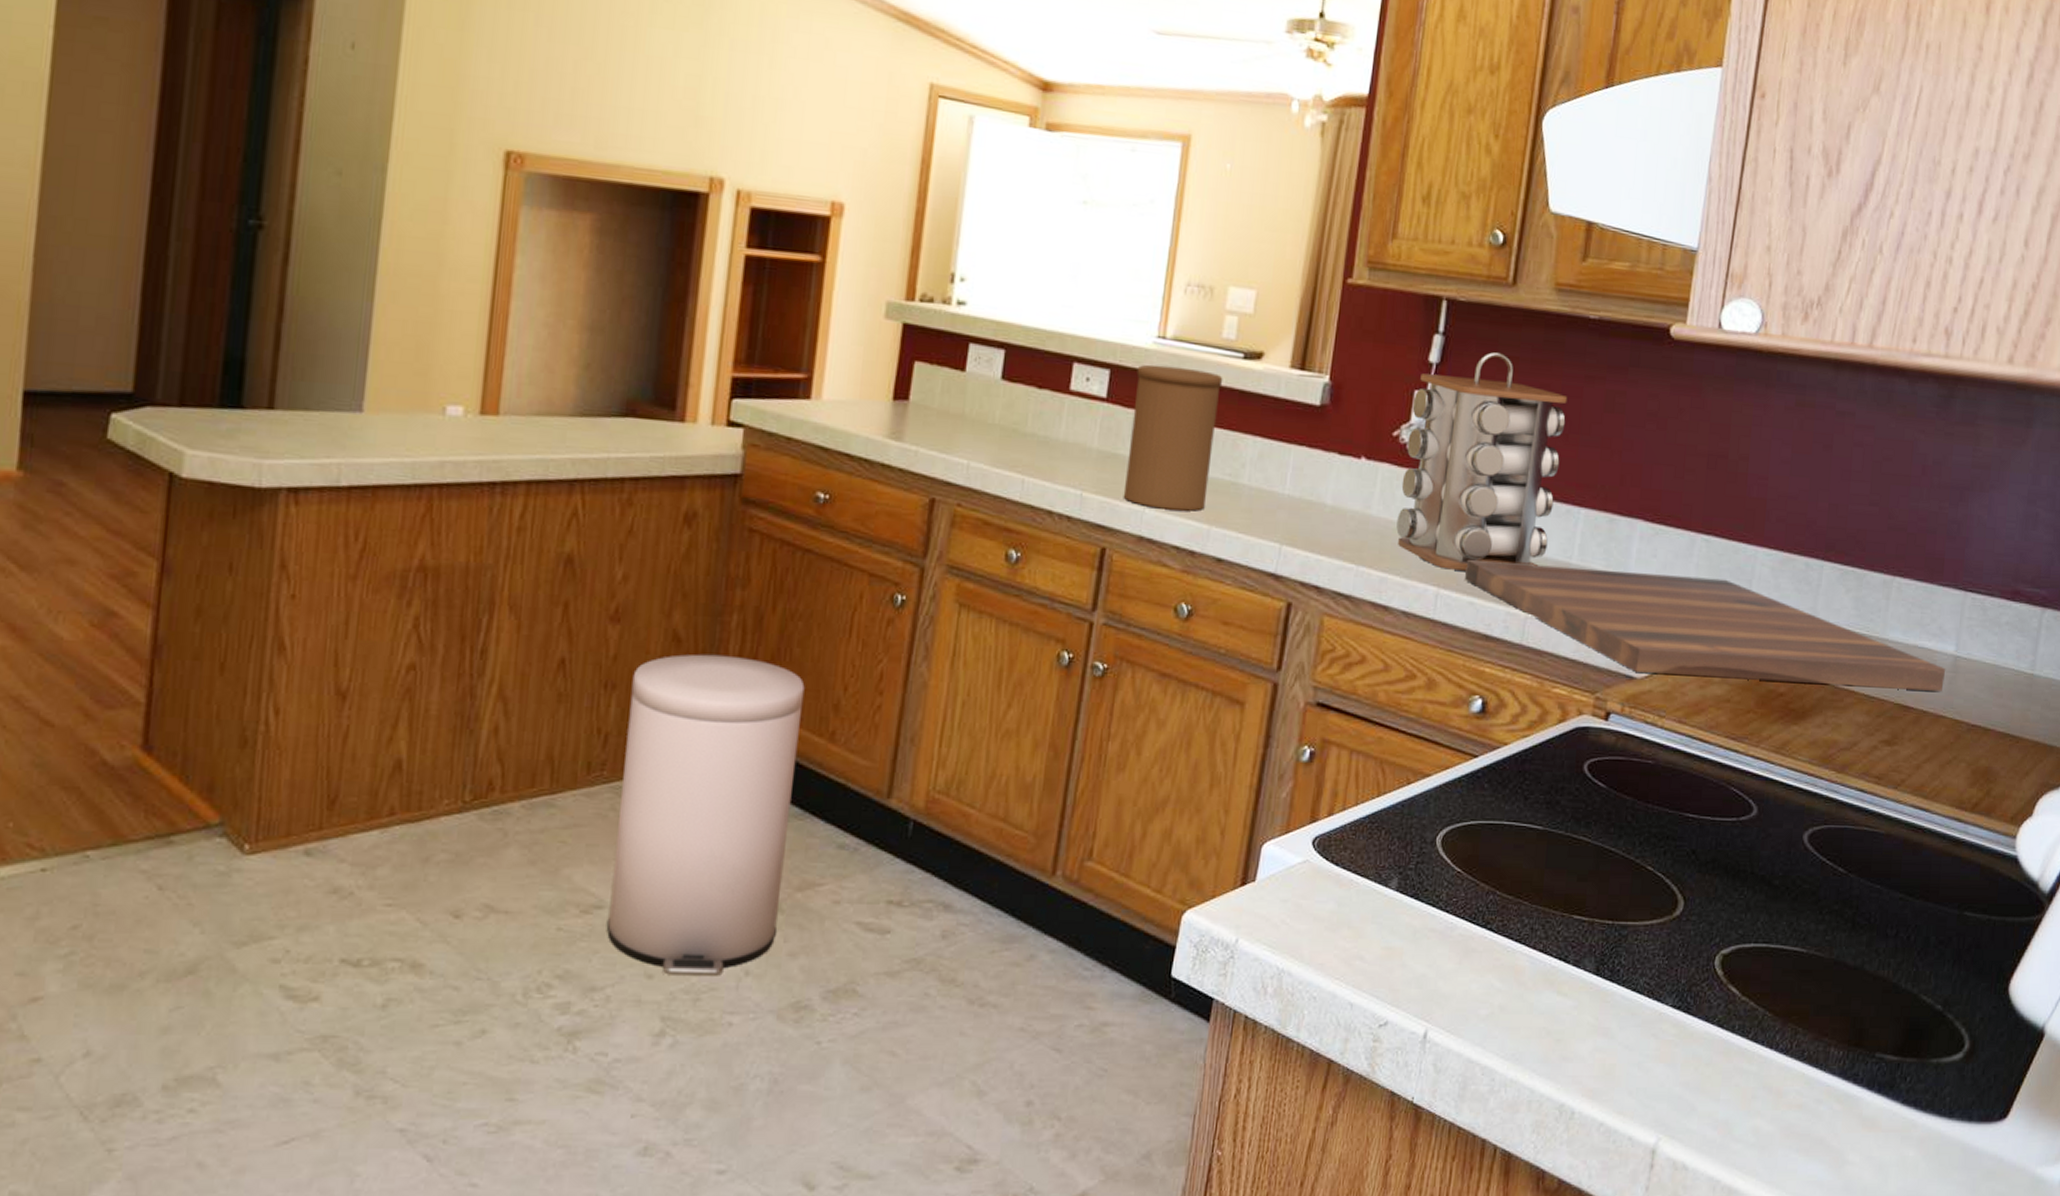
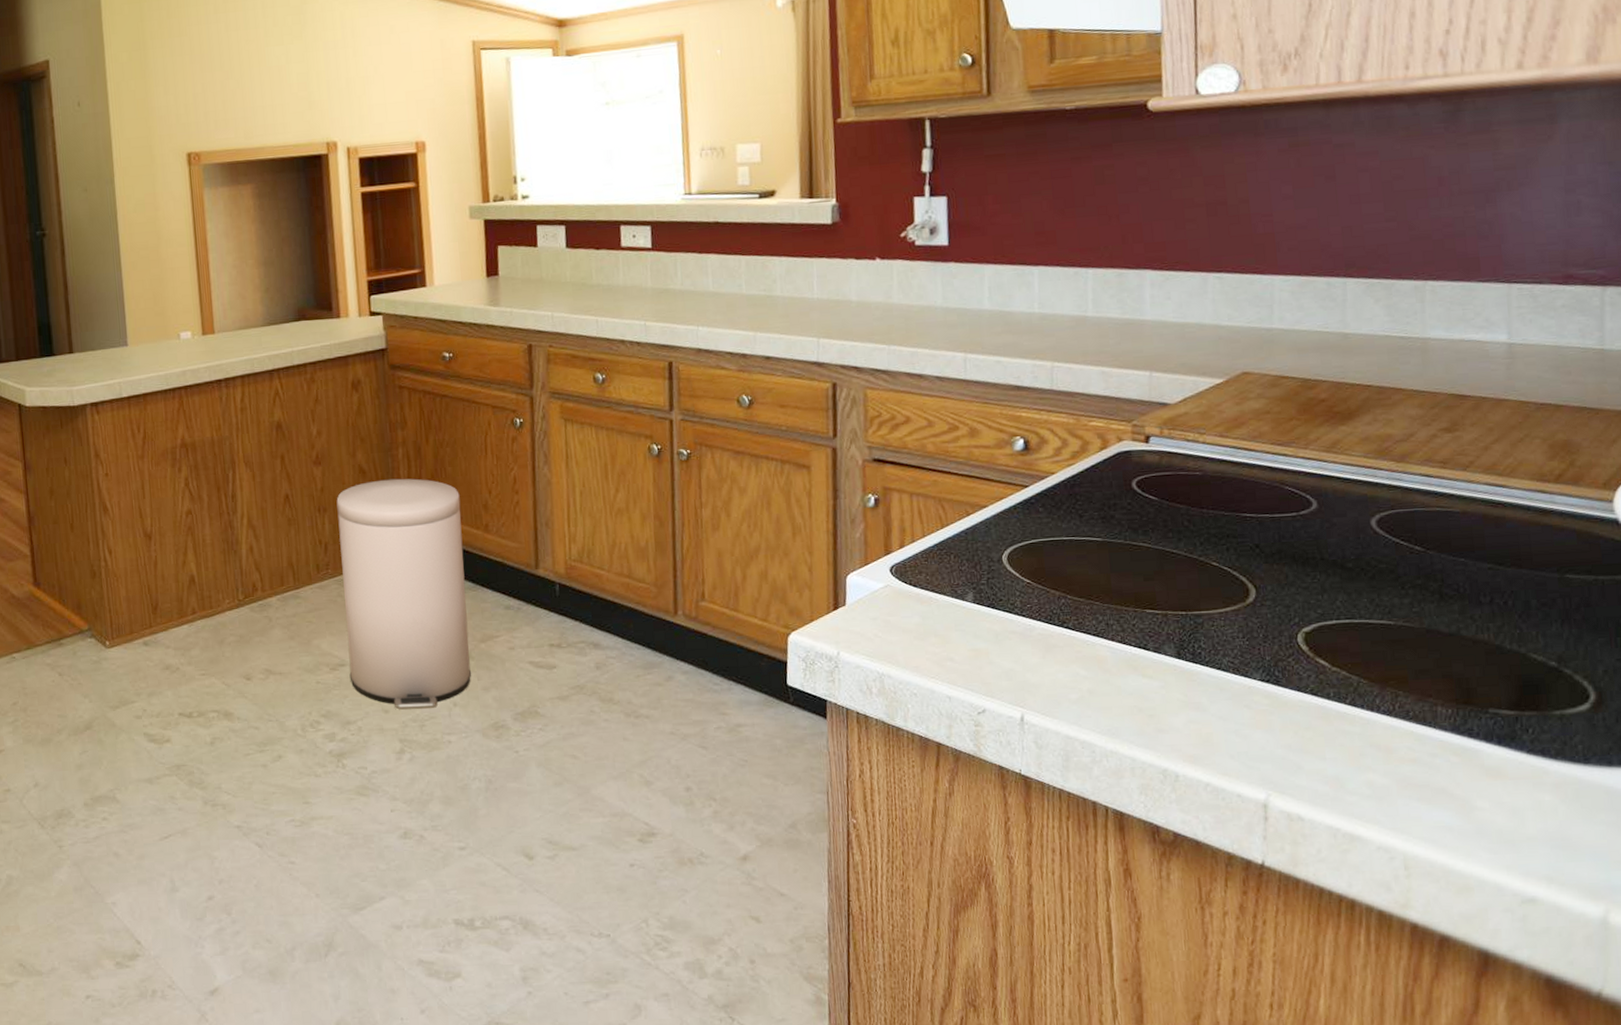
canister: present [1123,364,1223,511] -> none [672,213,748,326]
spice rack: present [1396,351,1568,572] -> none [913,152,1062,338]
cutting board: present [1465,560,1946,691] -> none [987,308,1501,399]

